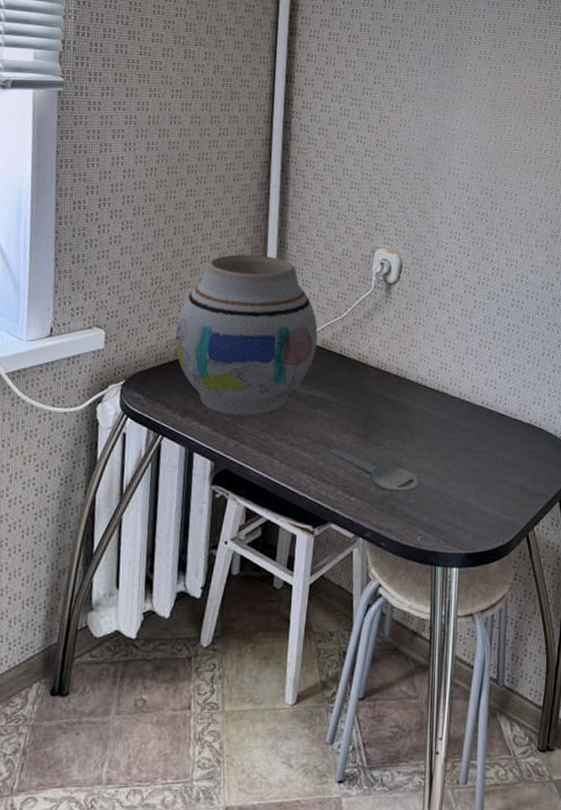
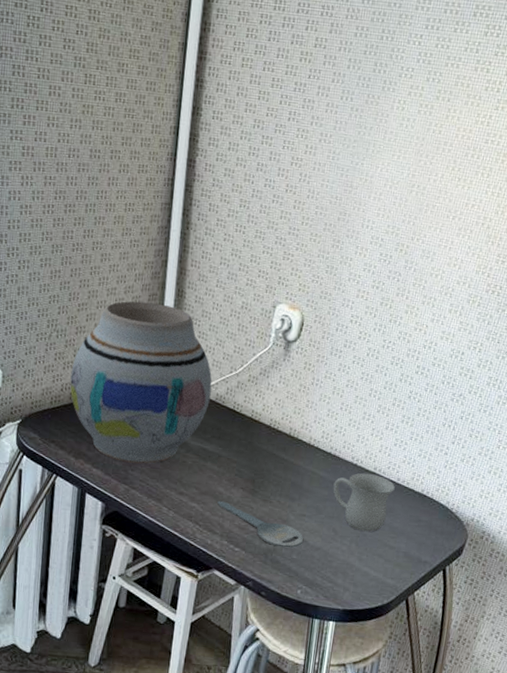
mug: none [444,408,504,469] -> present [333,473,395,533]

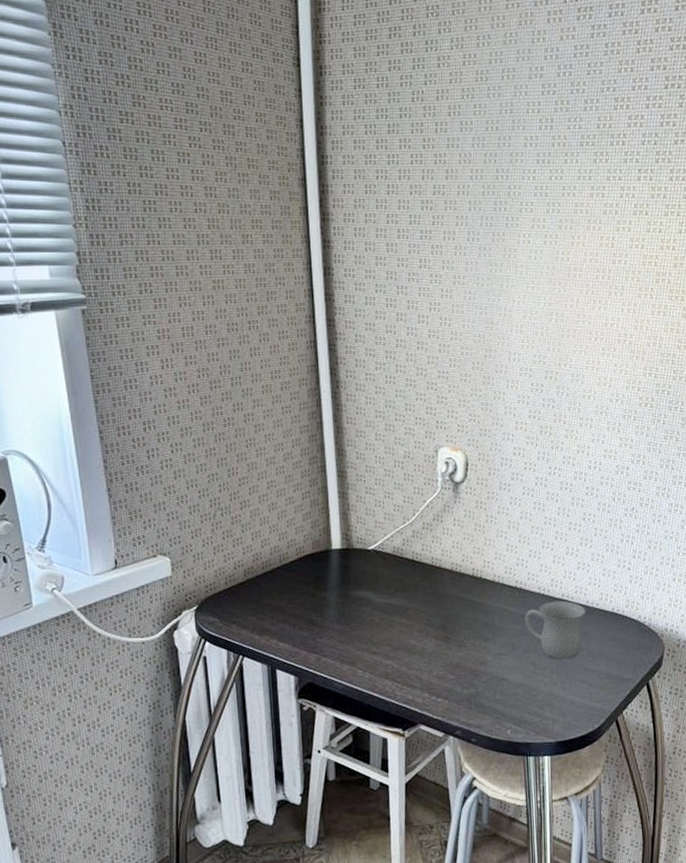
vase: present [70,301,212,464] -> none [242,465,388,631]
key: present [217,500,303,548] -> none [412,653,504,690]

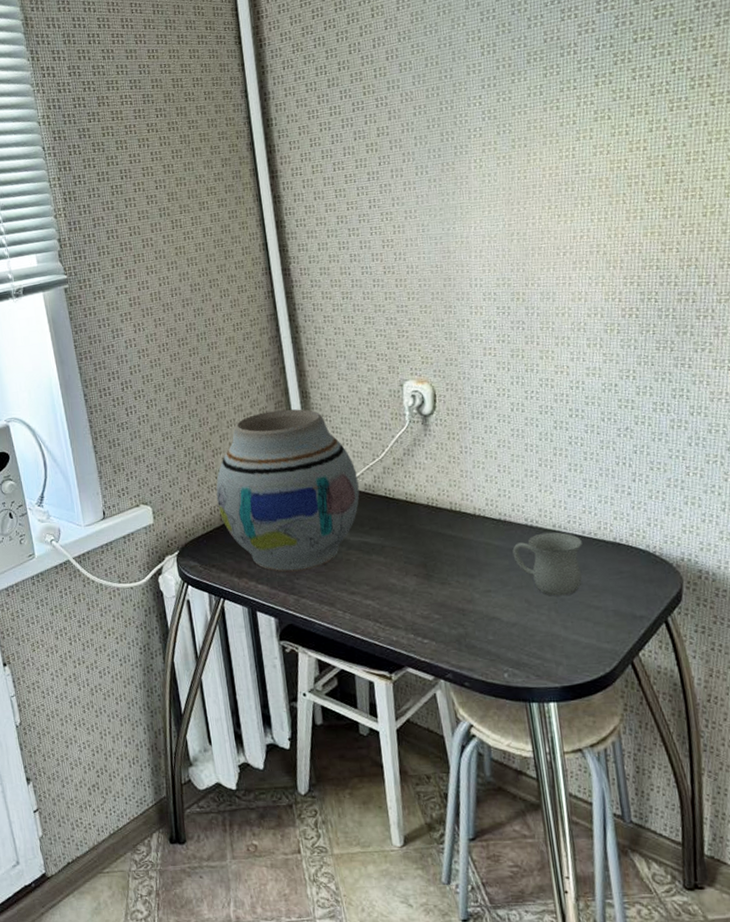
vase: none [242,465,388,631] -> present [216,409,360,572]

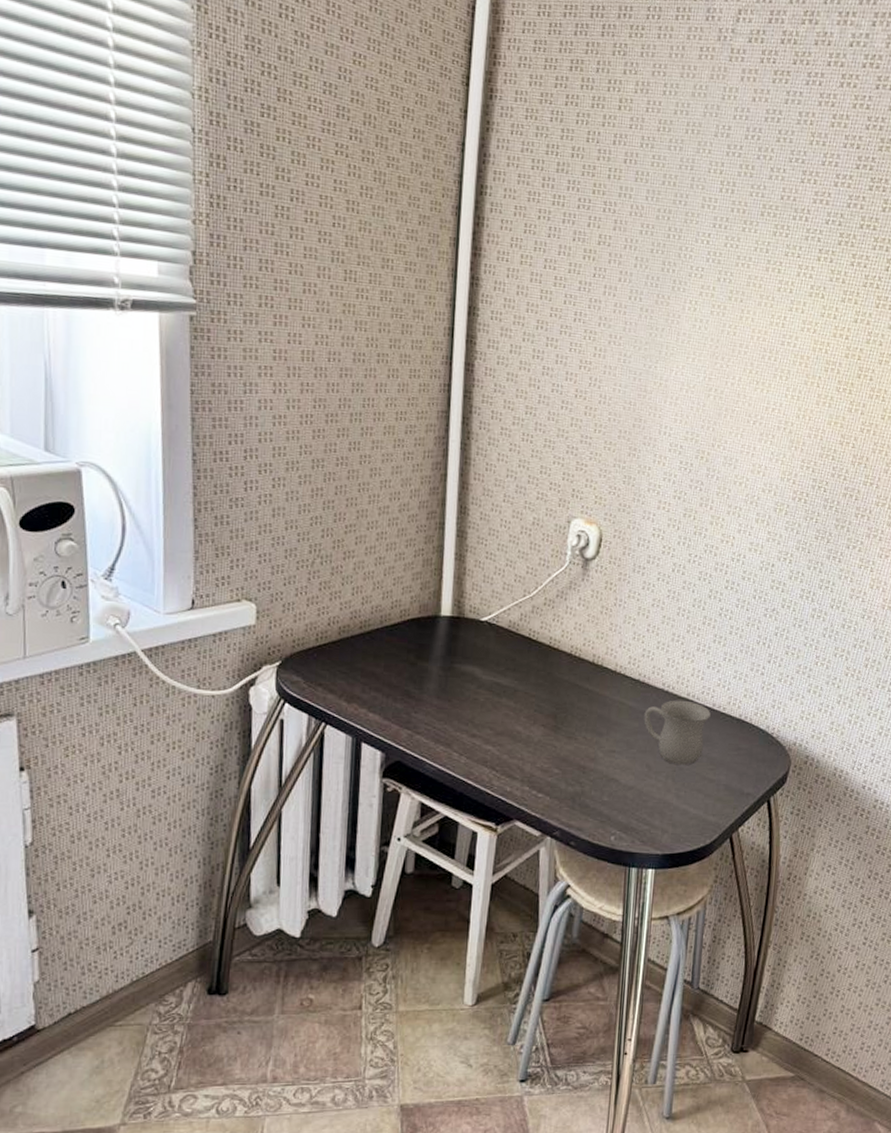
vase: present [216,409,360,572] -> none [338,520,504,704]

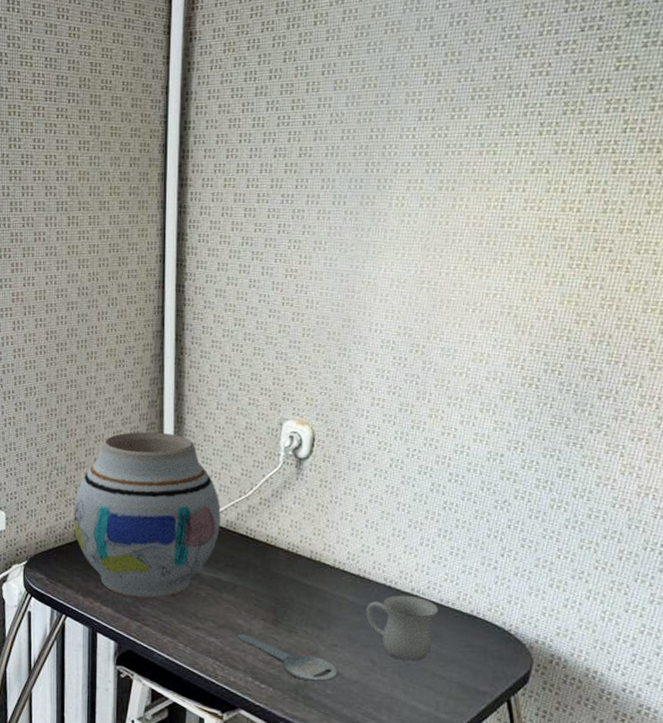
vase: none [338,520,504,704] -> present [73,432,221,599]
key: none [516,741,614,790] -> present [238,633,337,683]

